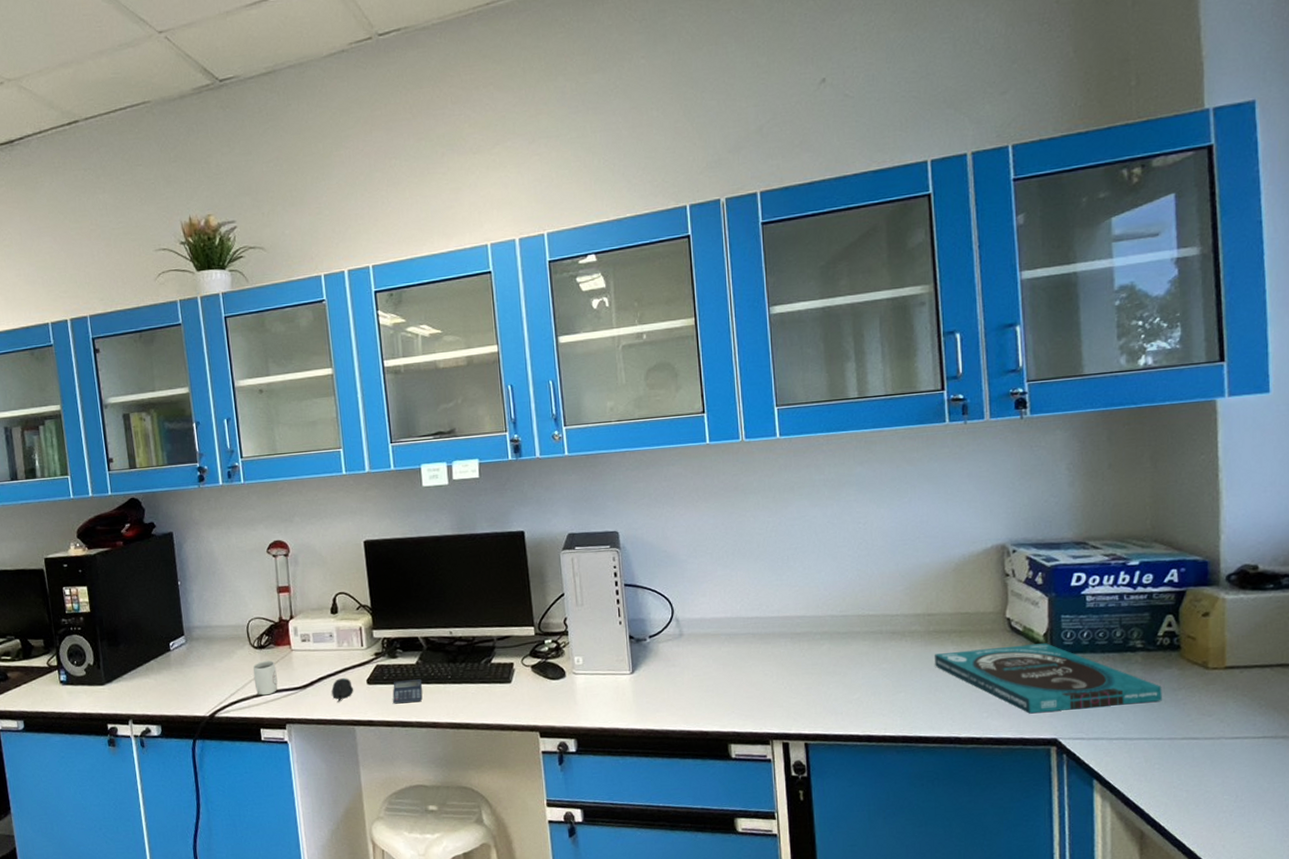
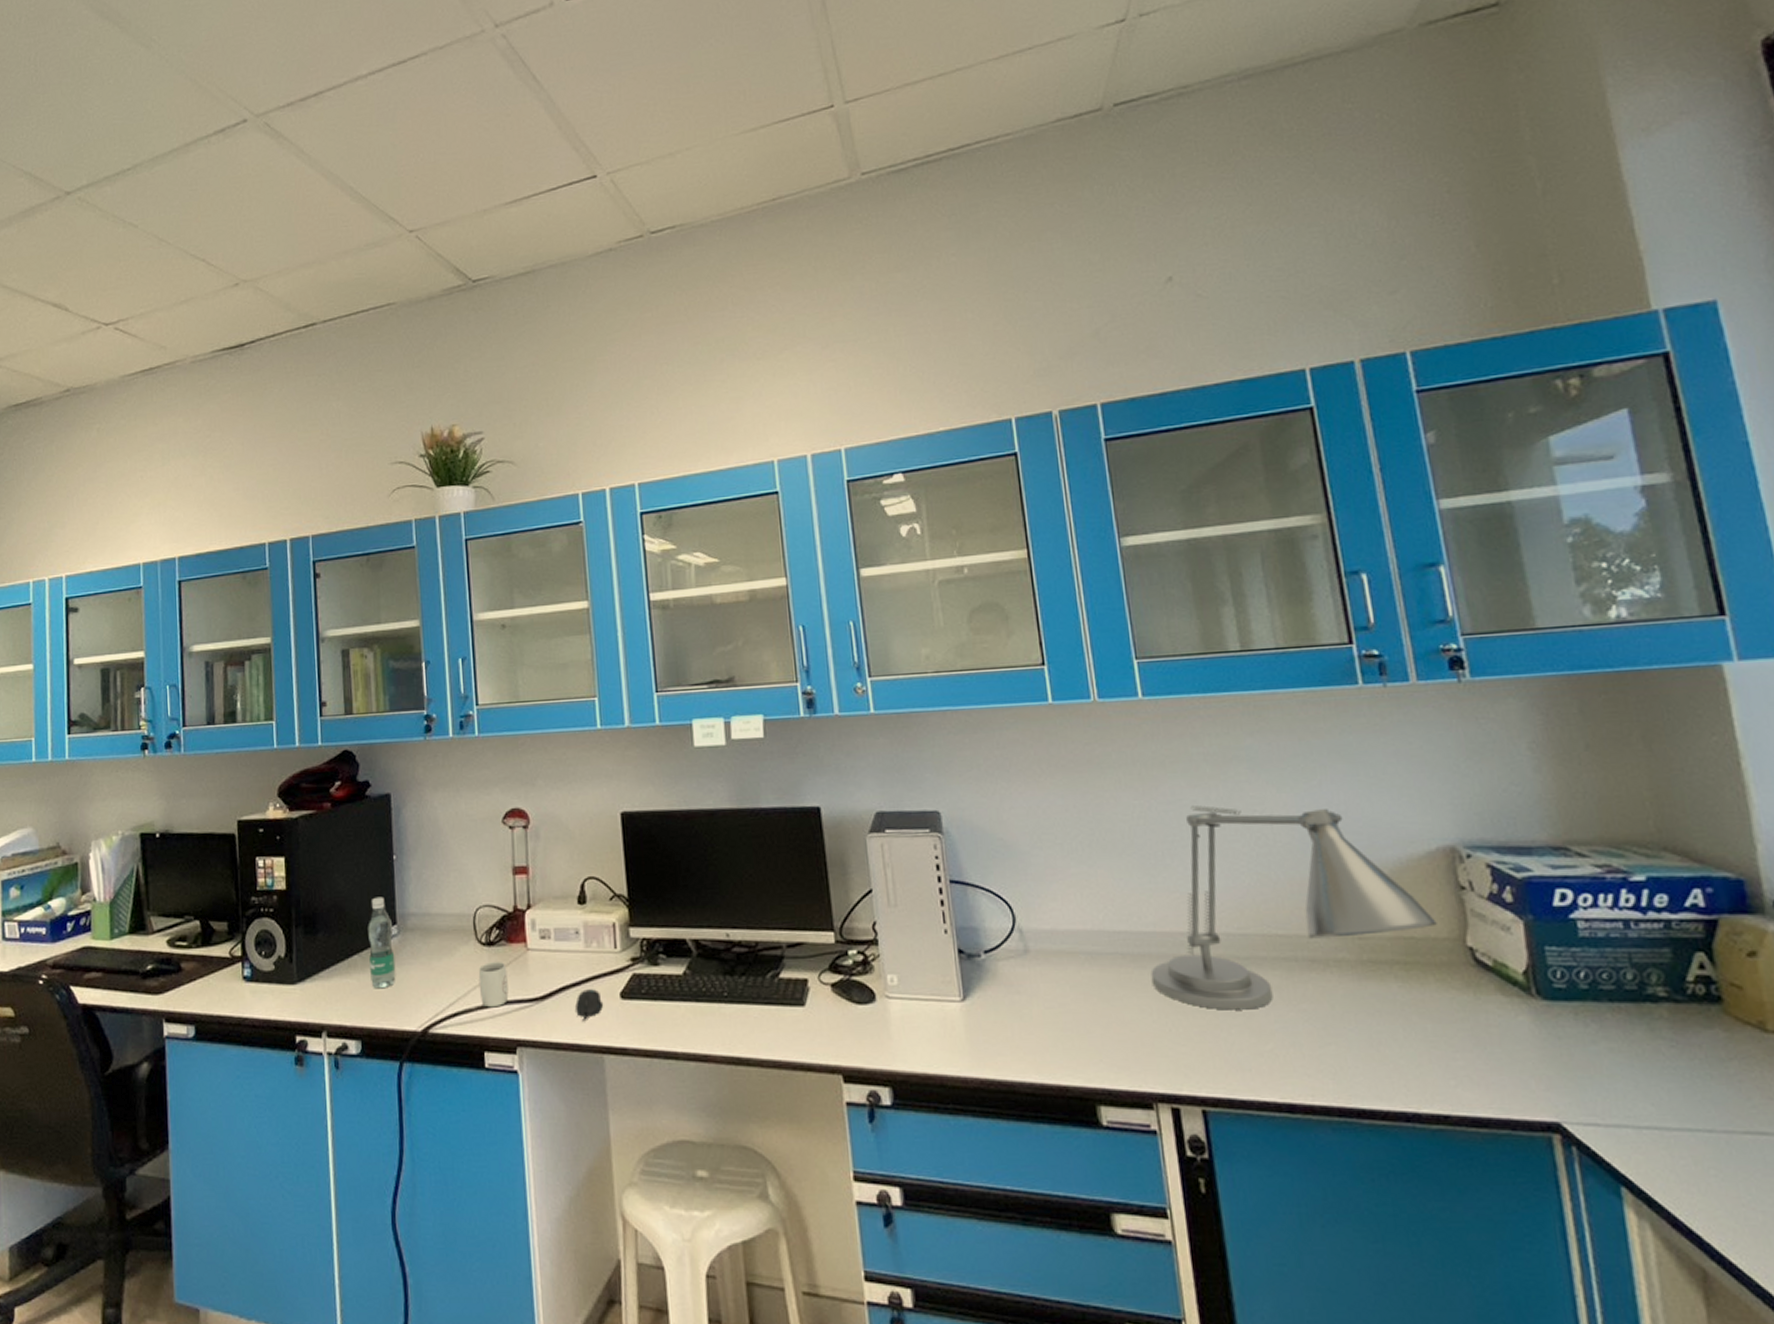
bottle: none [159,614,186,686] -> present [366,896,396,989]
calculator: present [393,679,423,704] -> none [653,995,691,1027]
desk lamp: none [773,519,986,672] -> present [1151,804,1437,1010]
product box: present [935,643,1162,714] -> none [1373,984,1706,1085]

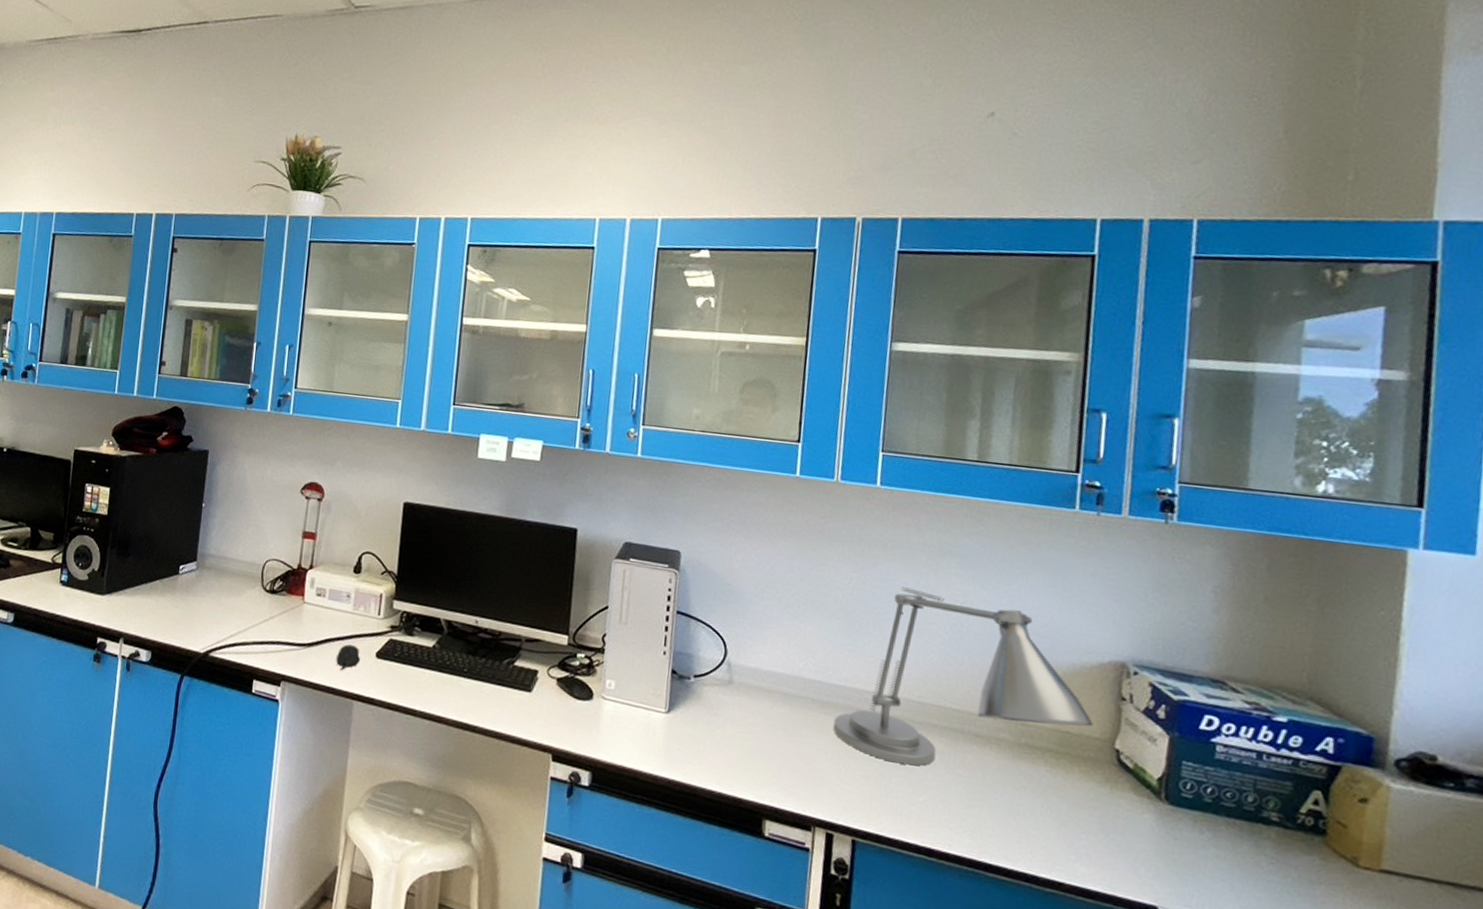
bottle: present [366,896,396,989] -> none [167,535,193,613]
mug: present [478,962,509,1008] -> none [257,607,284,645]

